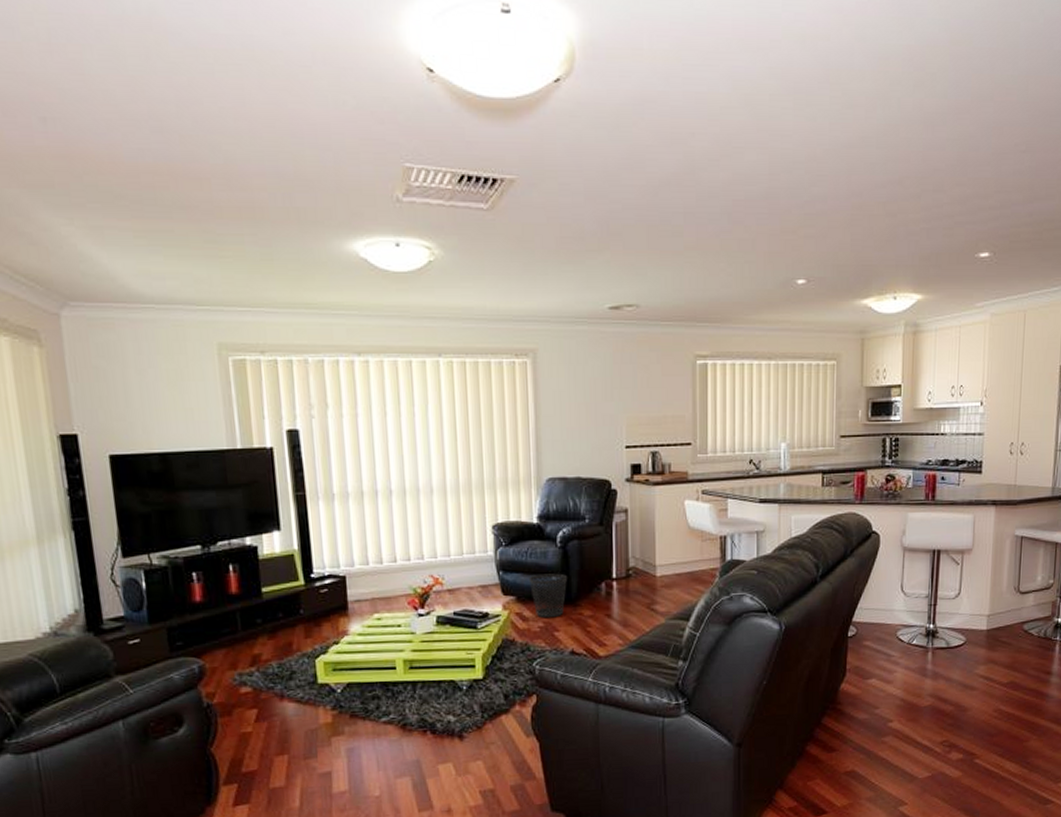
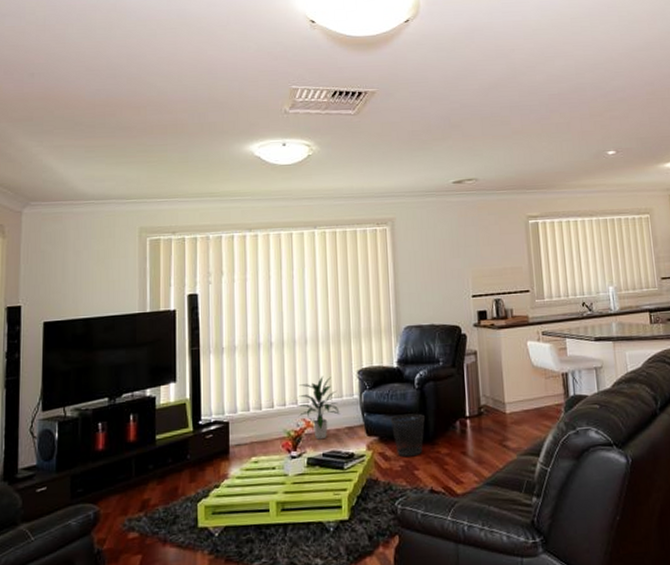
indoor plant: none [424,530,472,598] -> present [298,376,340,440]

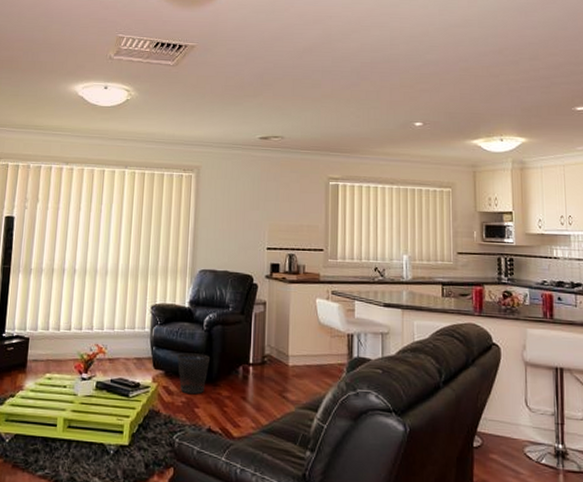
indoor plant: present [298,376,340,440] -> none [92,307,131,366]

